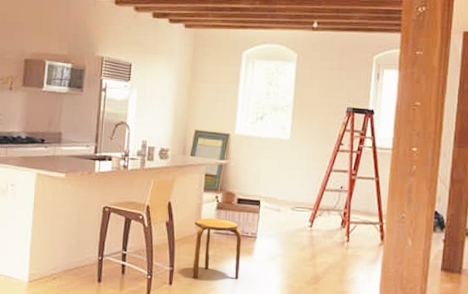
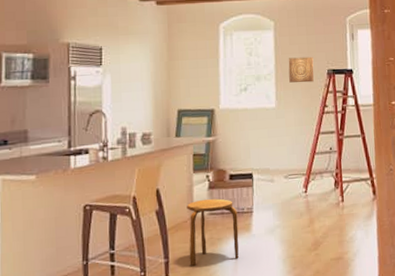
wall art: none [306,91,334,119] -> present [288,56,314,83]

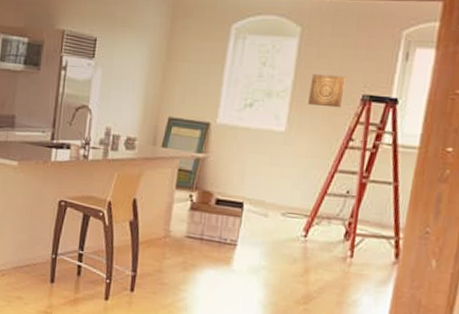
stool: present [187,198,239,266] -> none [157,219,219,291]

